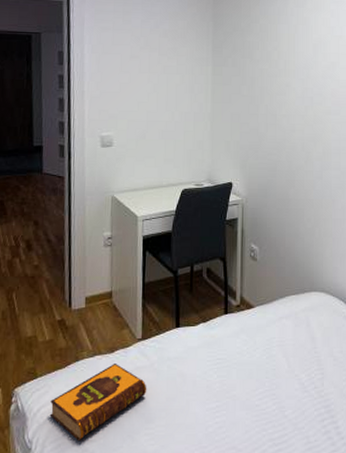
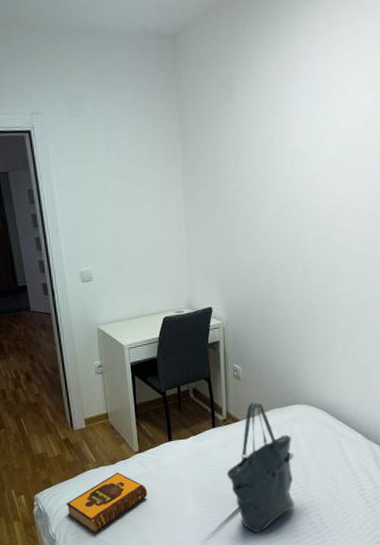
tote bag: none [236,287,309,444] -> present [226,402,294,533]

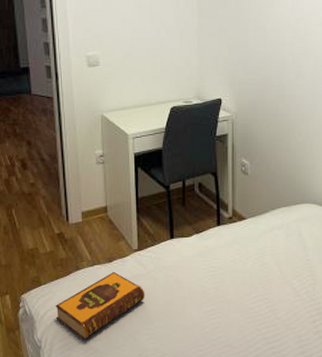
tote bag: present [226,402,294,533] -> none [230,199,301,343]

